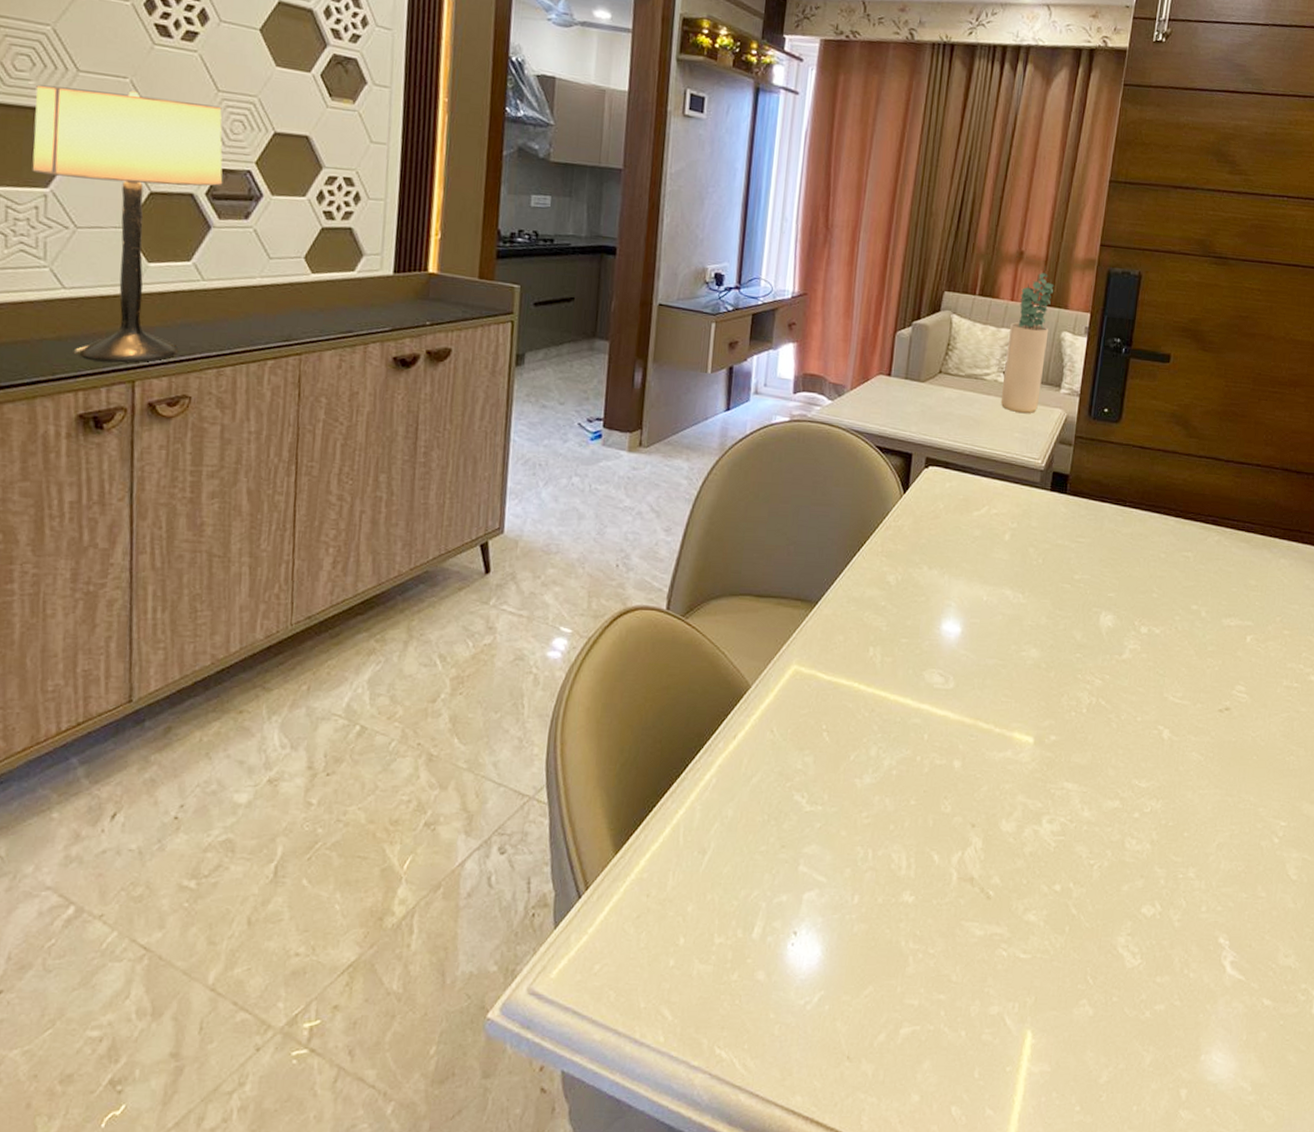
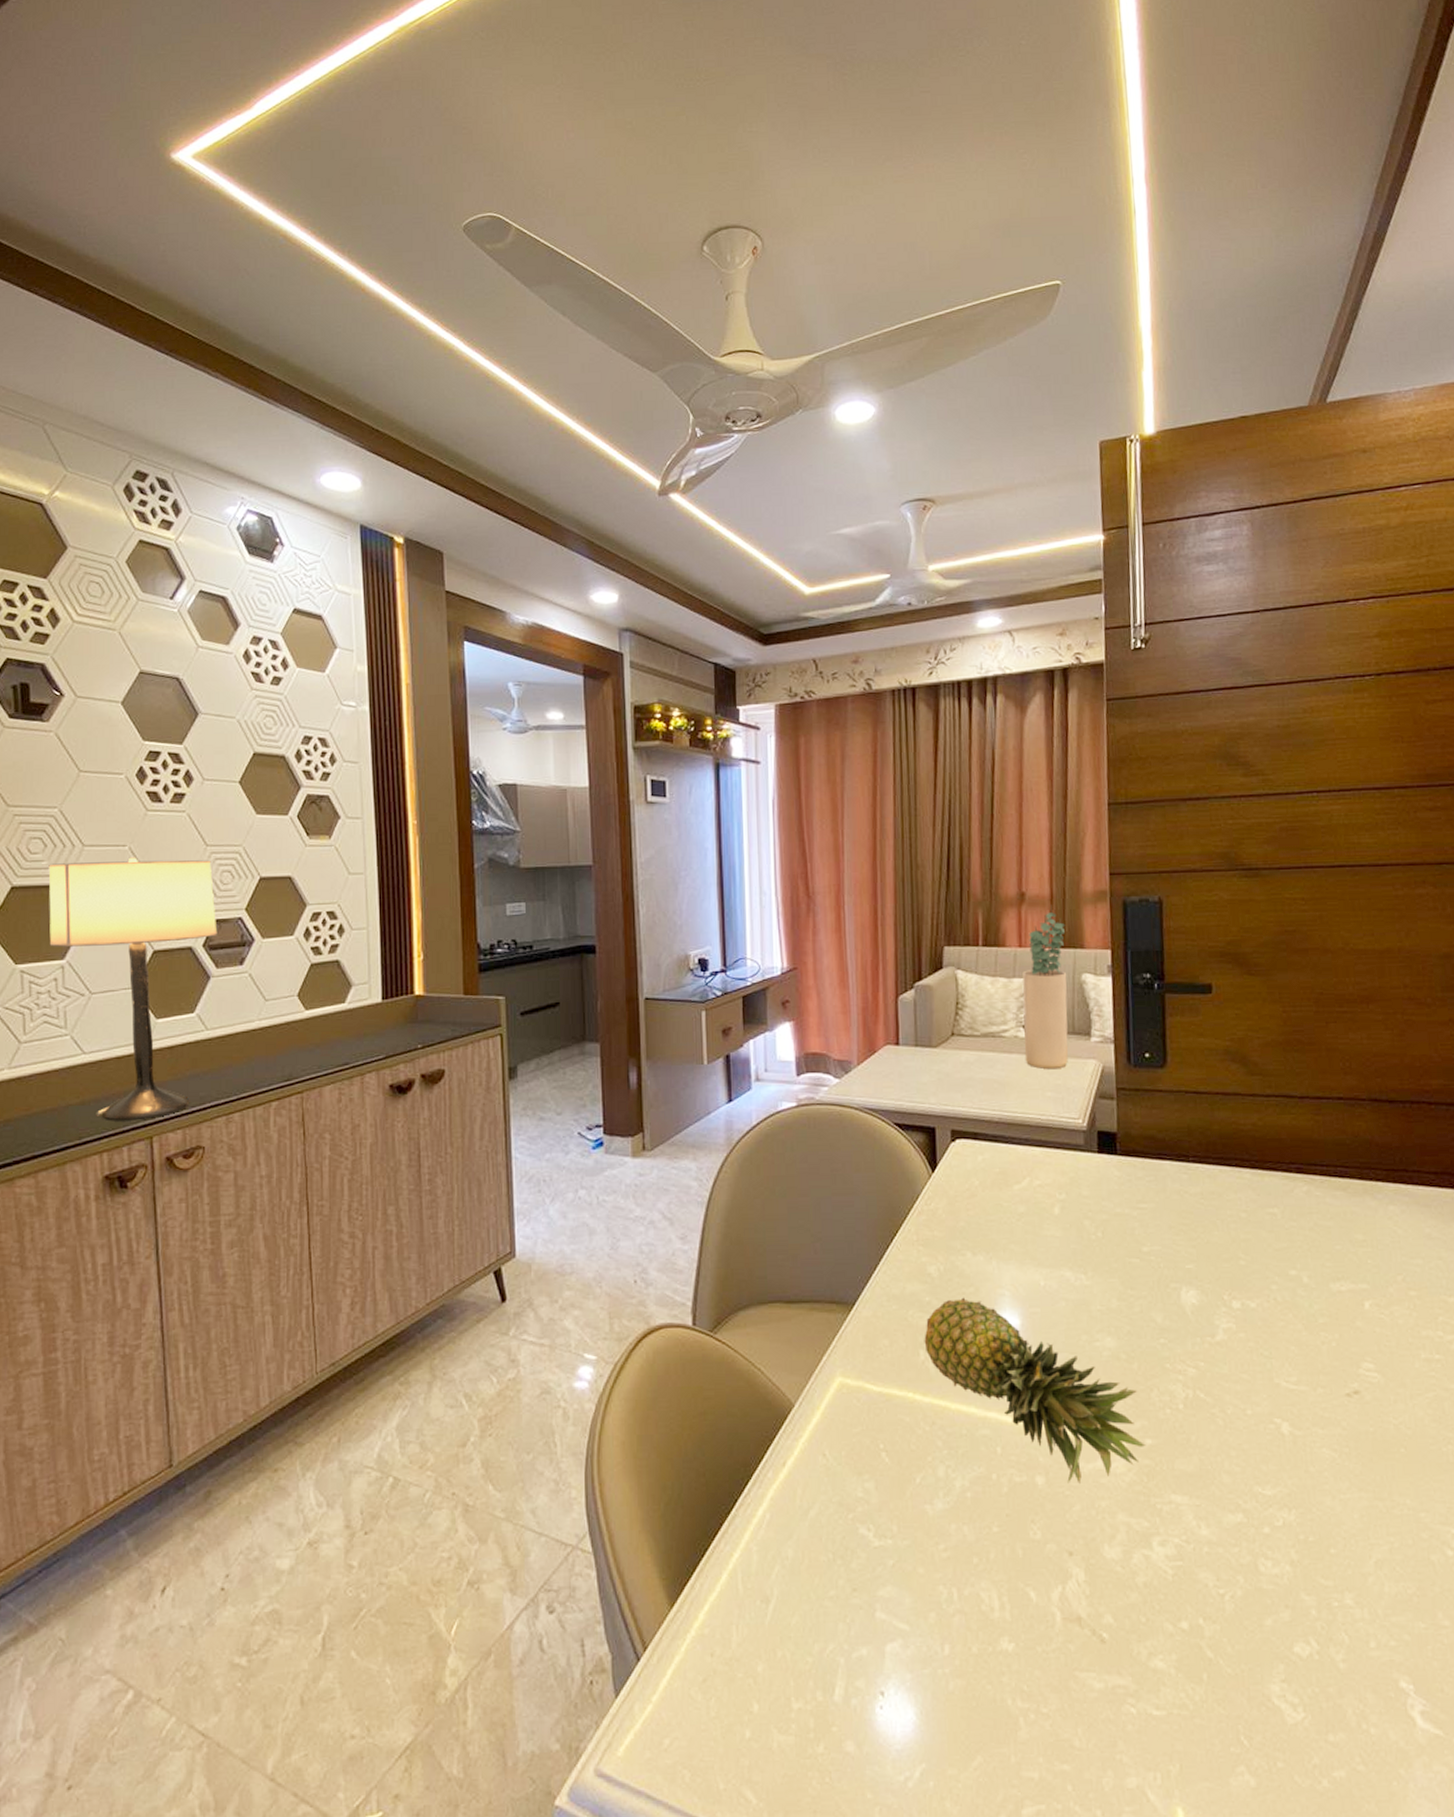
fruit: none [874,604,1051,769] -> present [924,1297,1146,1484]

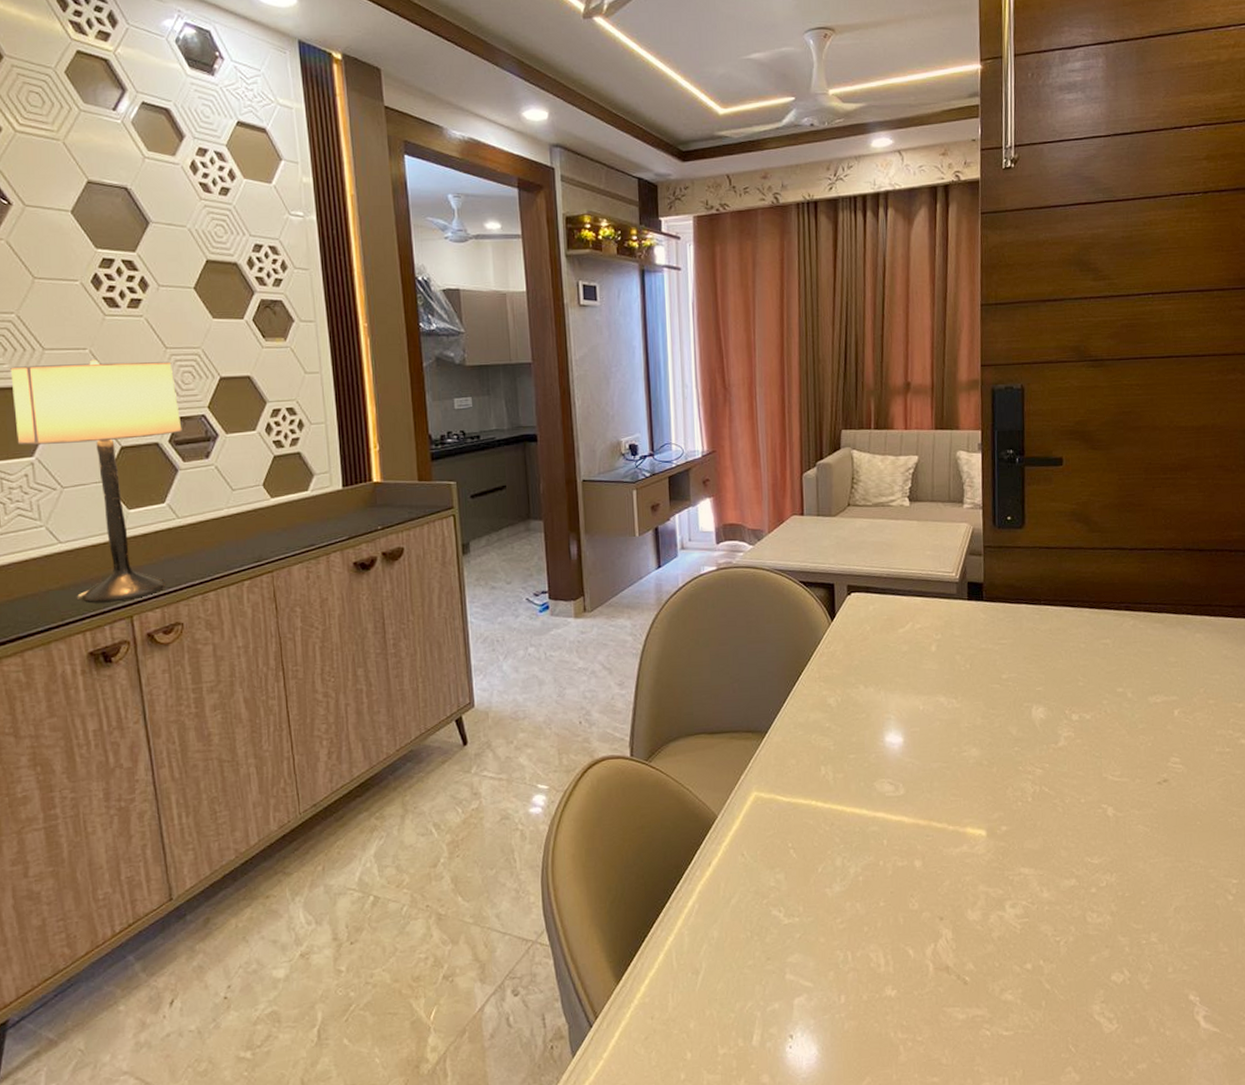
fruit: present [924,1297,1146,1484] -> none [824,722,1002,865]
vase: present [1022,904,1069,1069] -> none [907,392,945,532]

